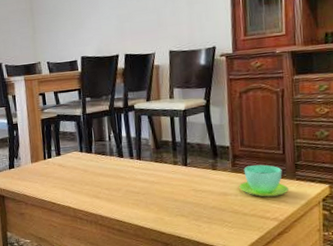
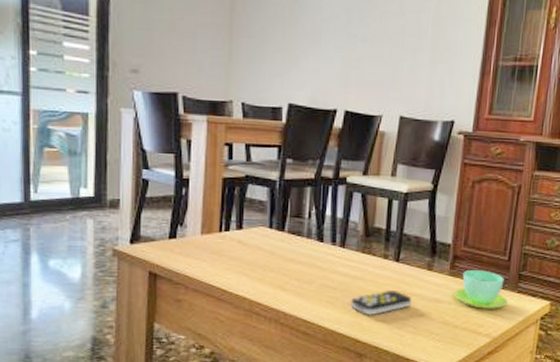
remote control: none [152,189,204,212] -> present [350,289,412,315]

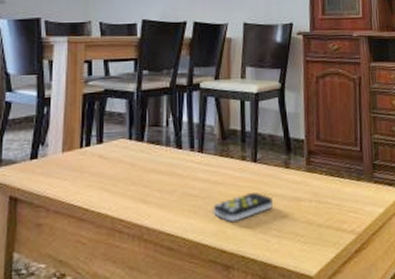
cup: present [454,270,509,309] -> none [314,163,367,204]

